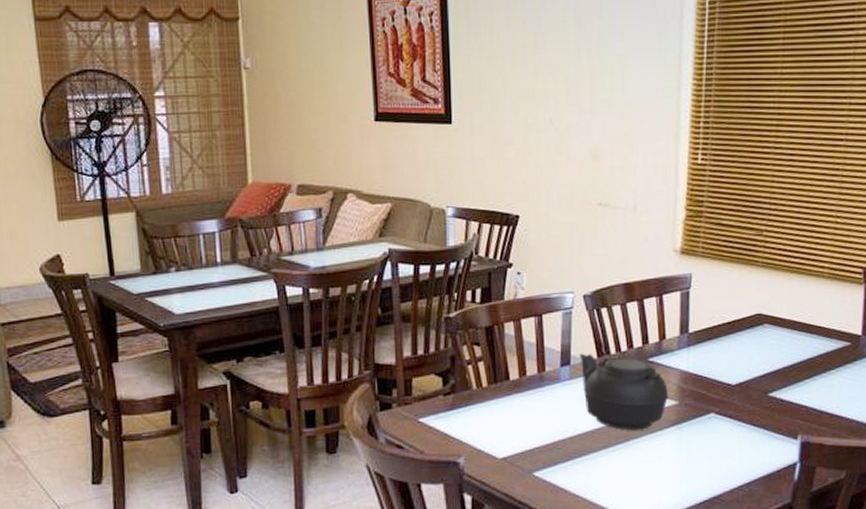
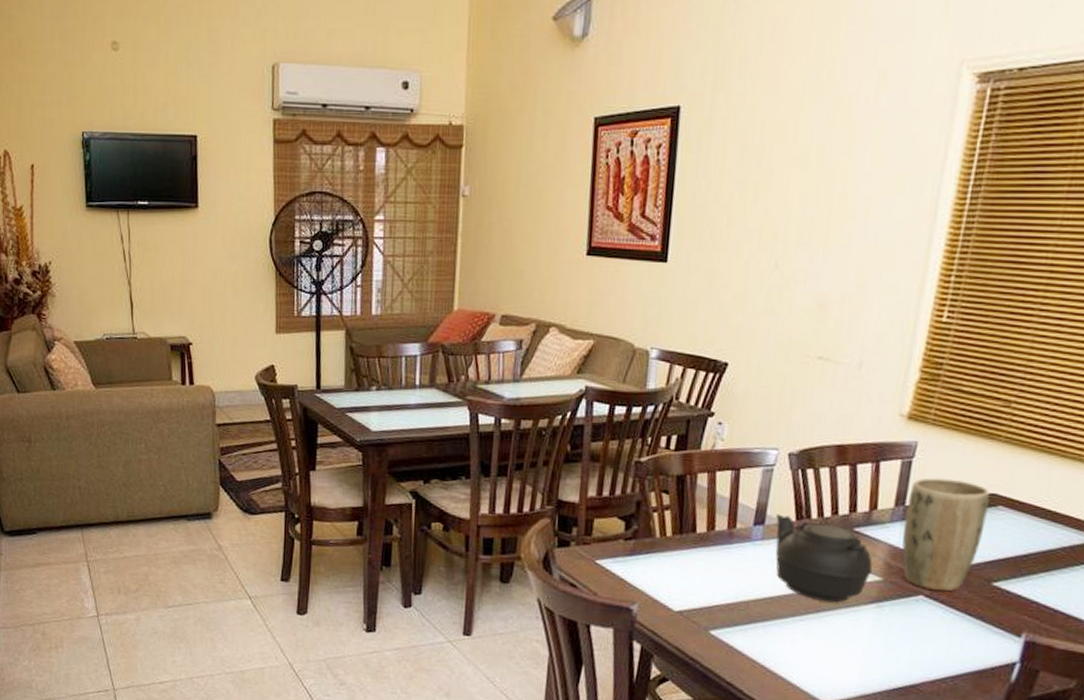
plant pot: none [689,304,756,407] -> present [901,477,990,592]

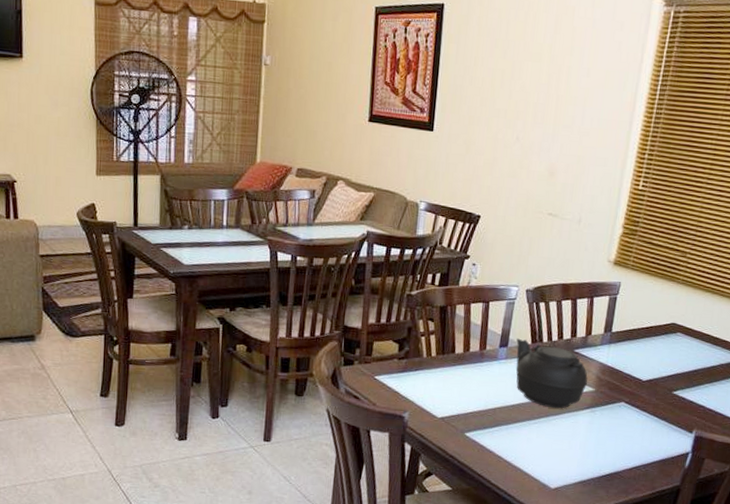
plant pot: present [901,477,990,592] -> none [609,310,671,399]

